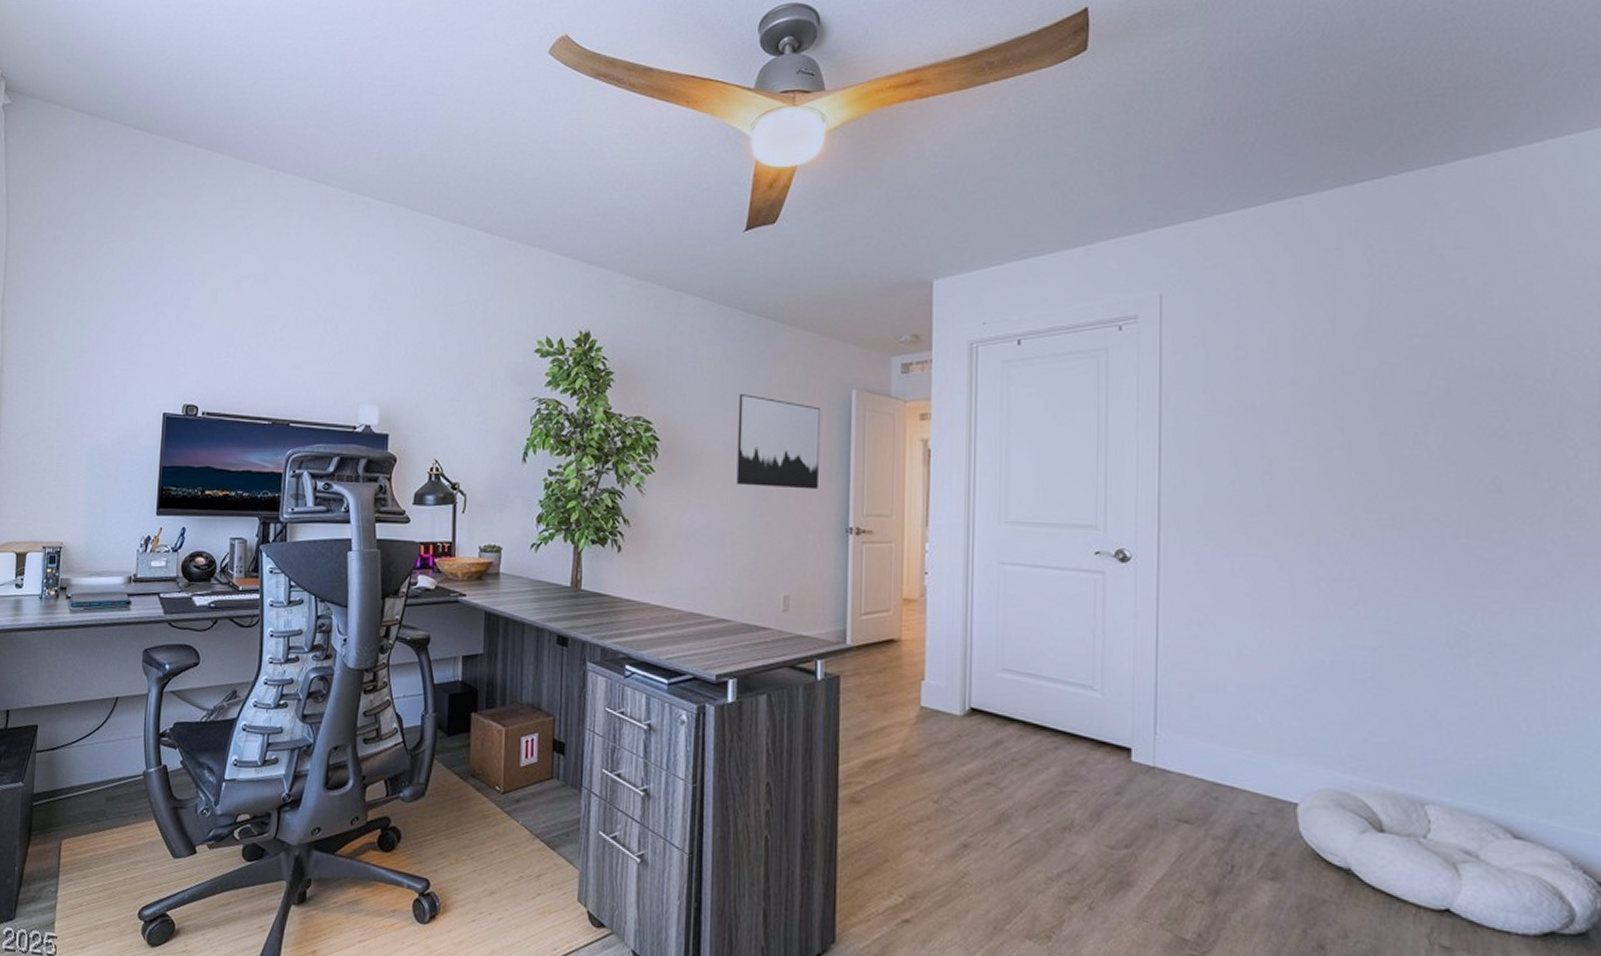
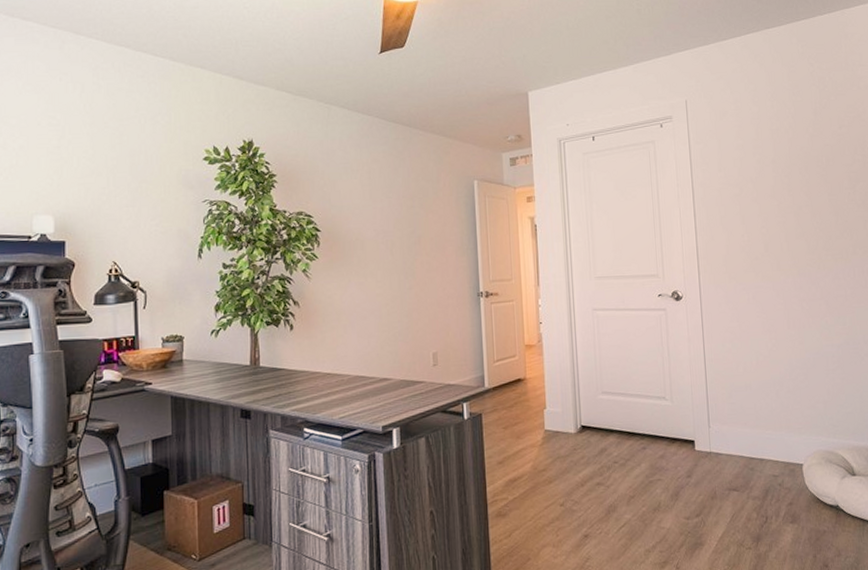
wall art: present [736,394,821,490] -> none [384,188,453,265]

